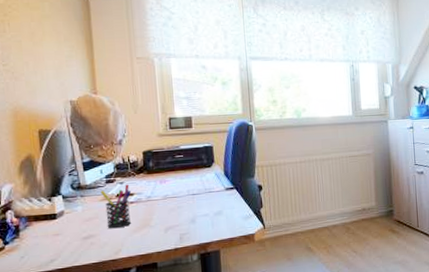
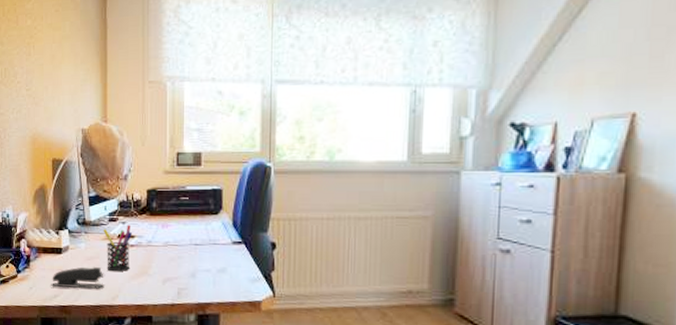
stapler: none [46,226,106,252] -> present [51,267,104,289]

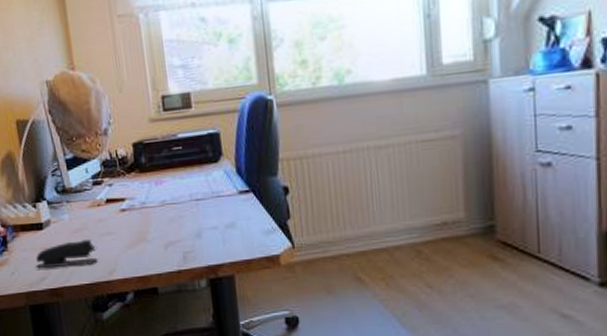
pen holder: present [103,225,133,271] -> none [87,186,124,242]

